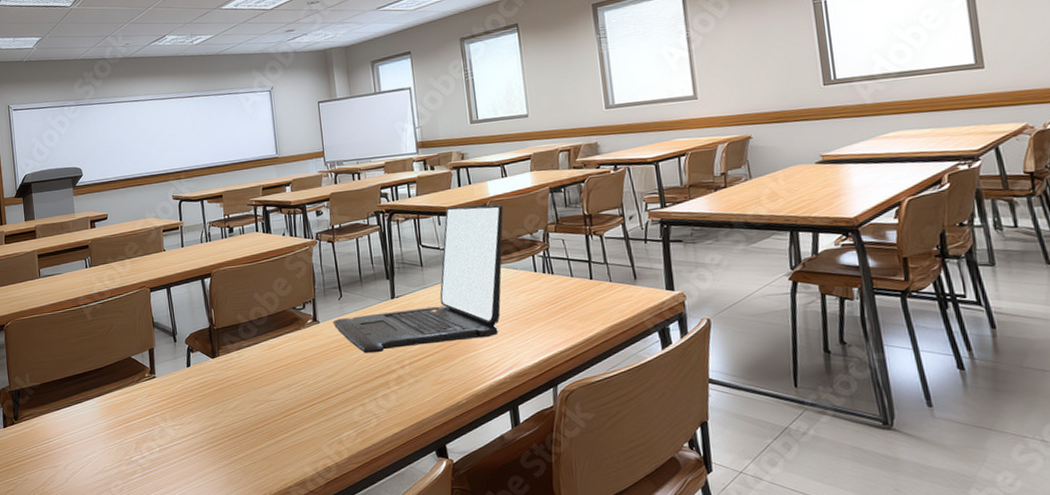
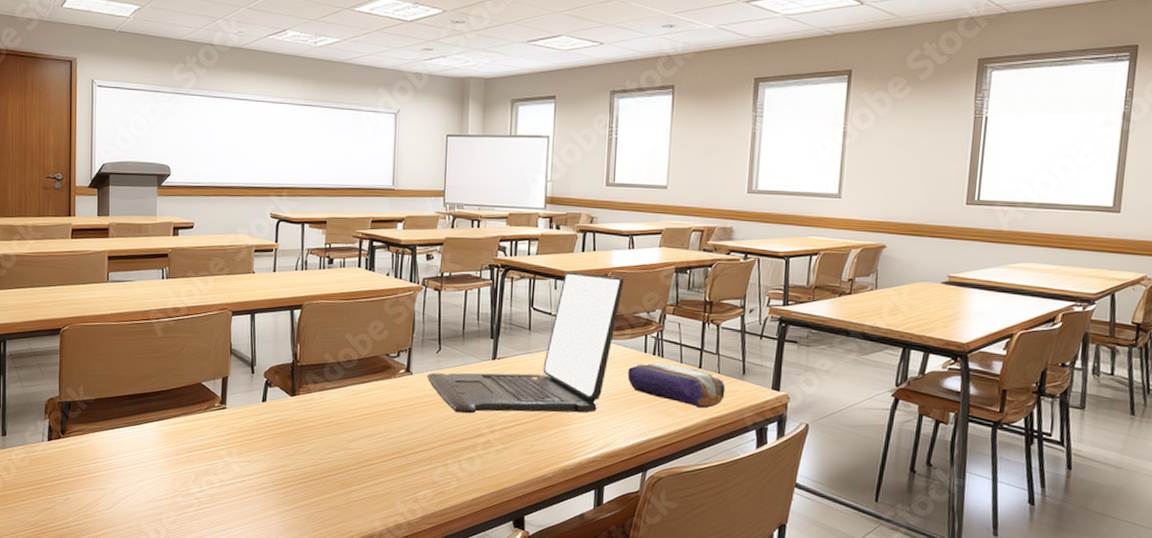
pencil case: none [521,279,621,318] -> present [627,362,726,409]

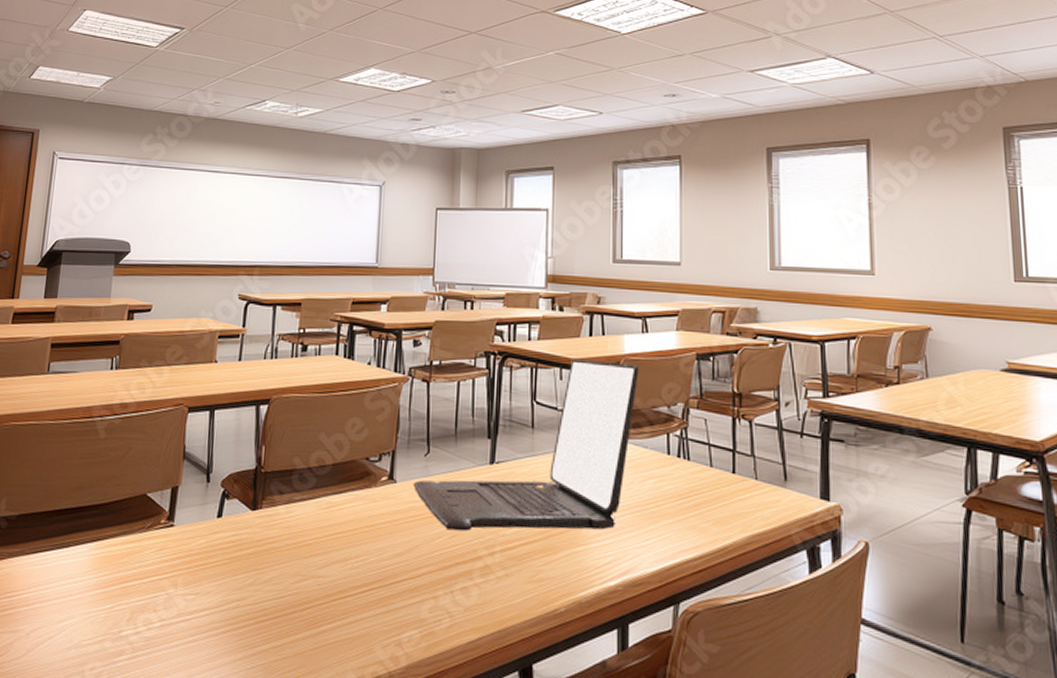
pencil case: present [627,362,726,409] -> none [649,466,766,524]

